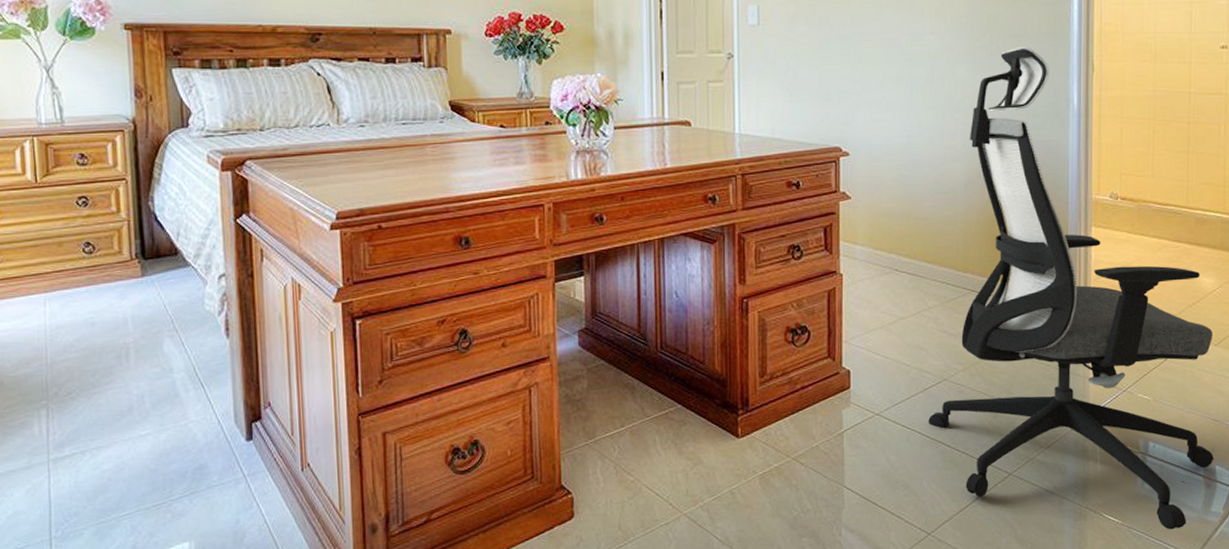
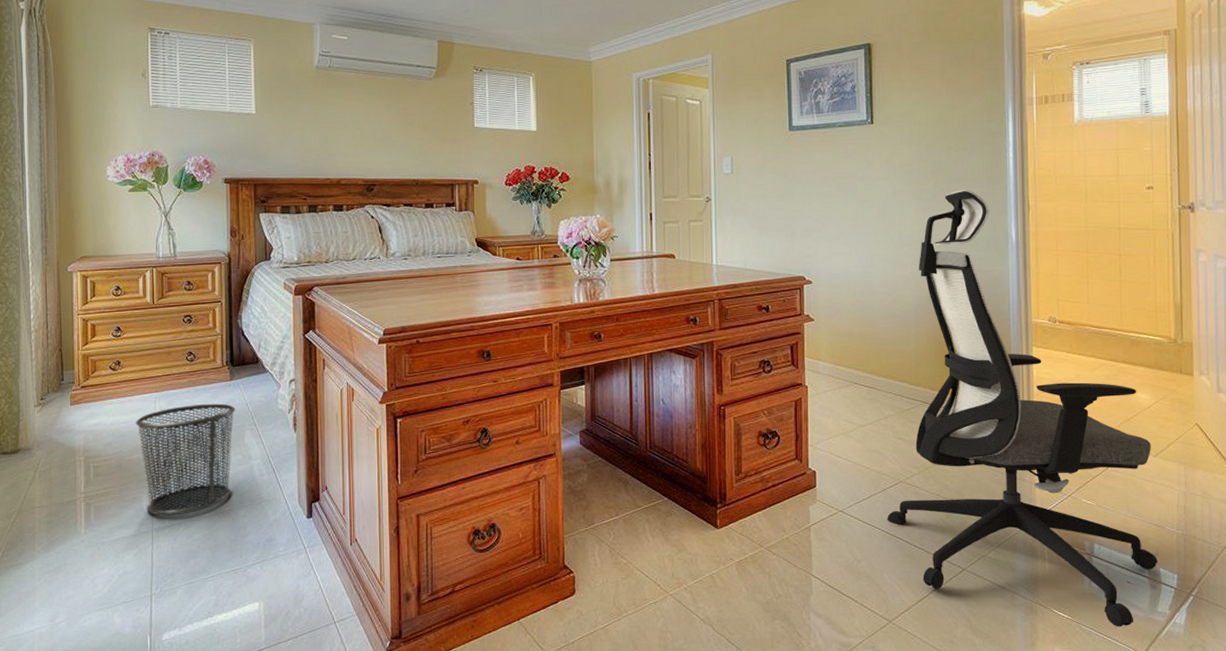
waste bin: none [19,305,150,443] -> present [135,403,235,516]

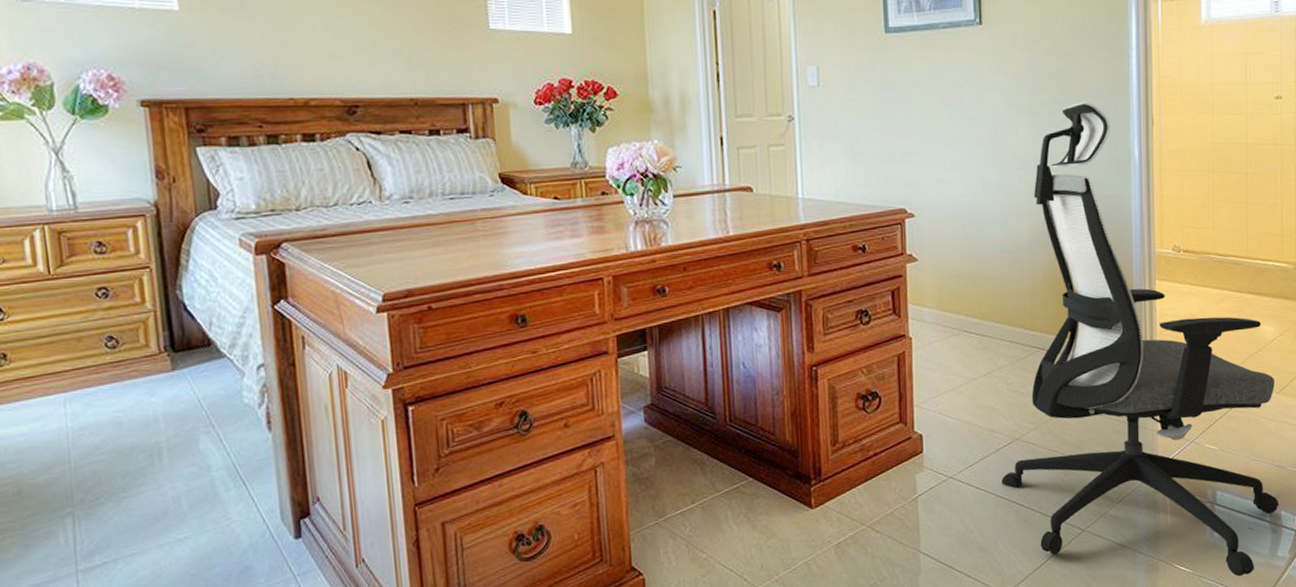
waste bin: present [135,403,235,516] -> none [37,401,187,553]

